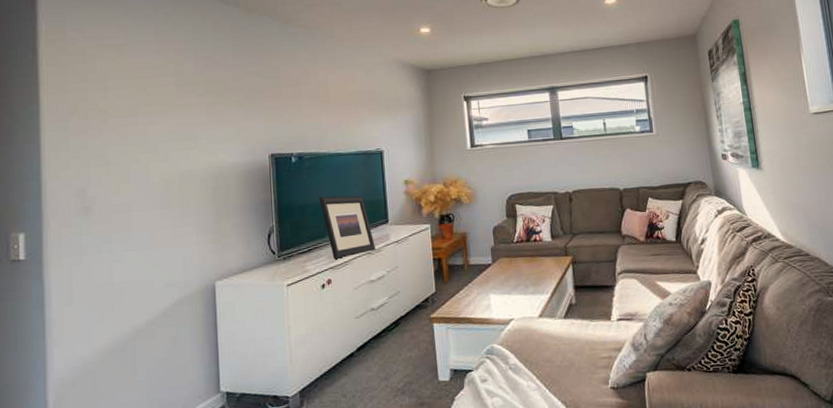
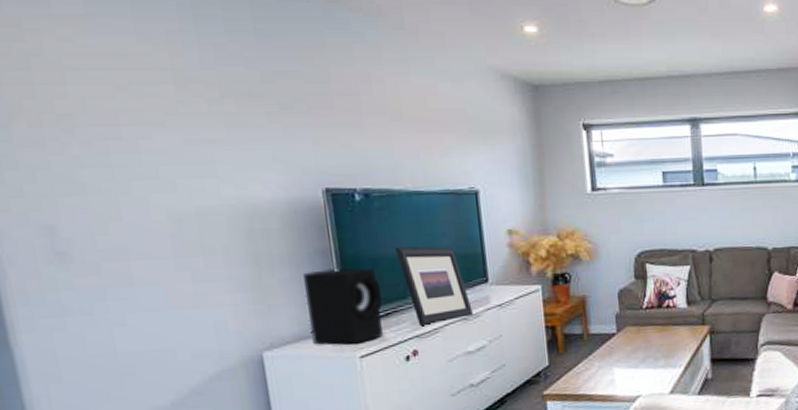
speaker: none [250,213,307,276] -> present [303,267,384,345]

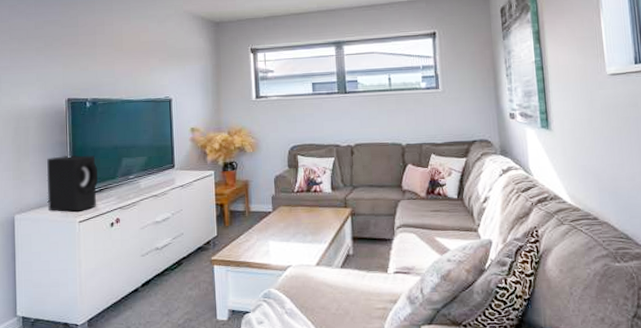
picture frame: present [396,246,473,325] -> none [111,140,162,199]

